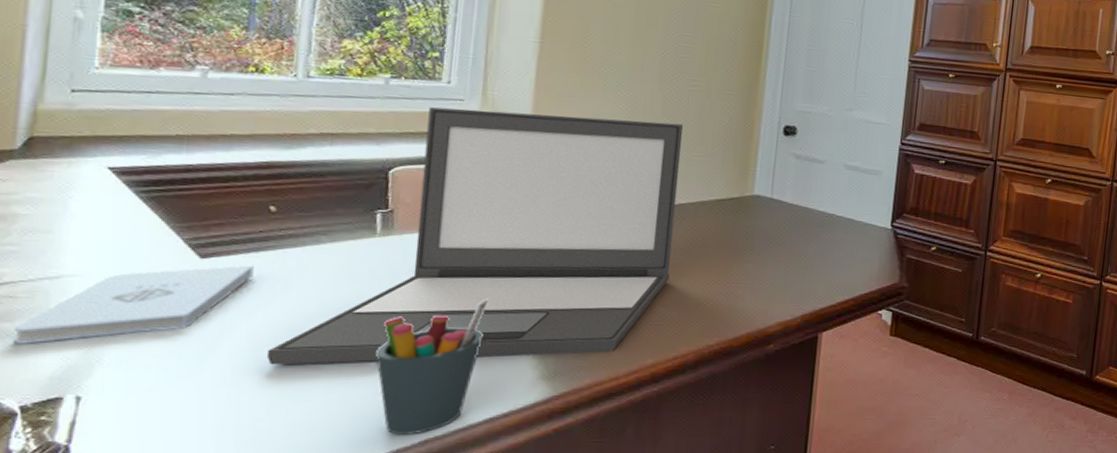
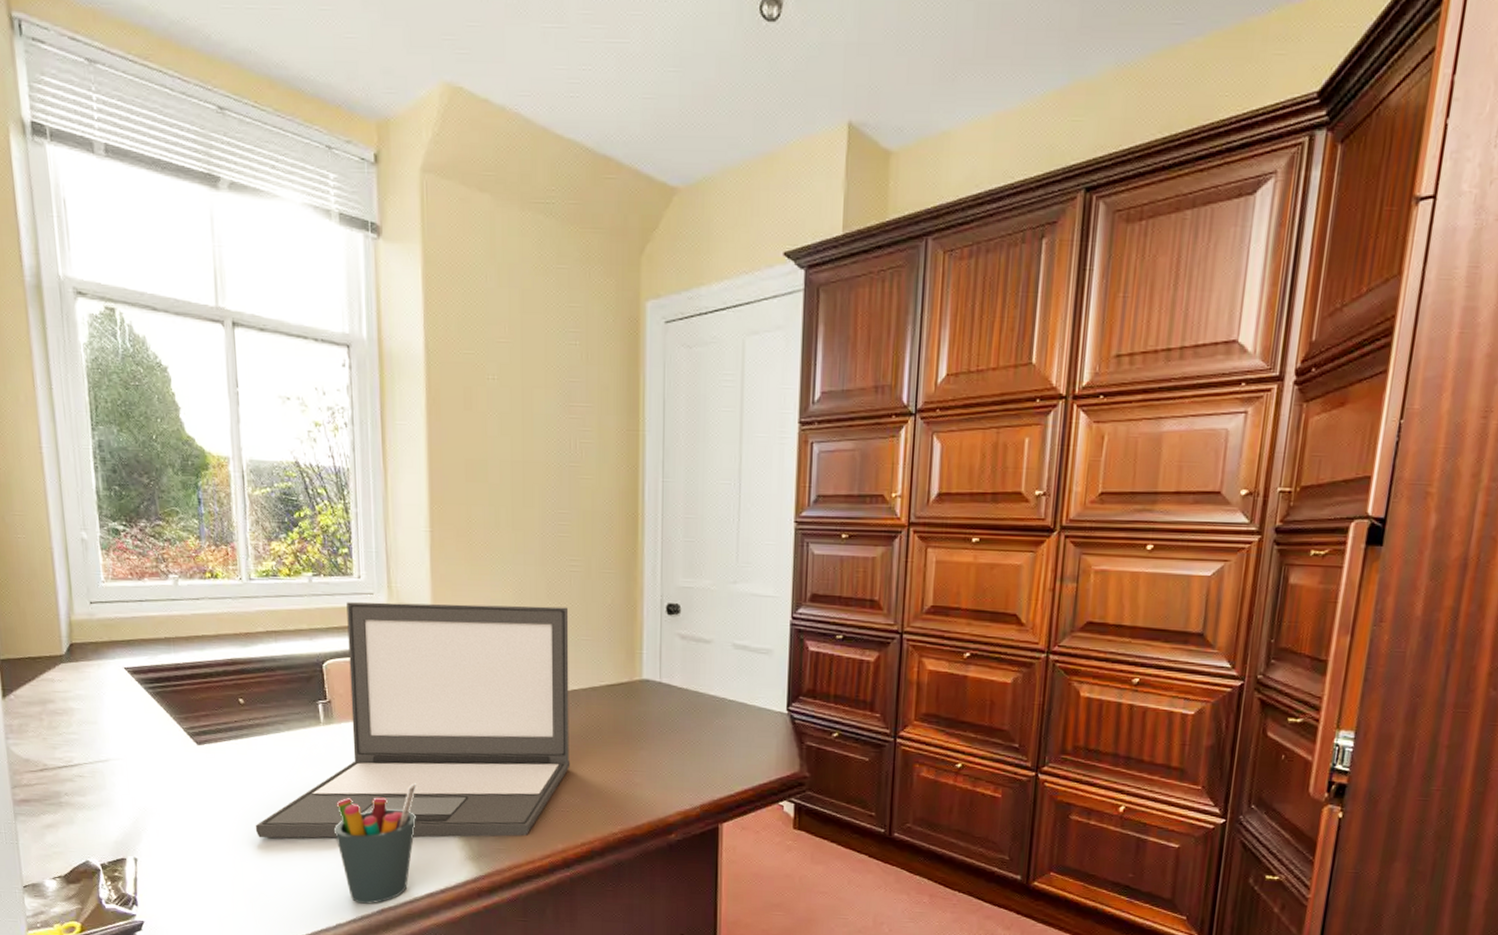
notepad: present [12,265,254,344] -> none [86,751,236,815]

